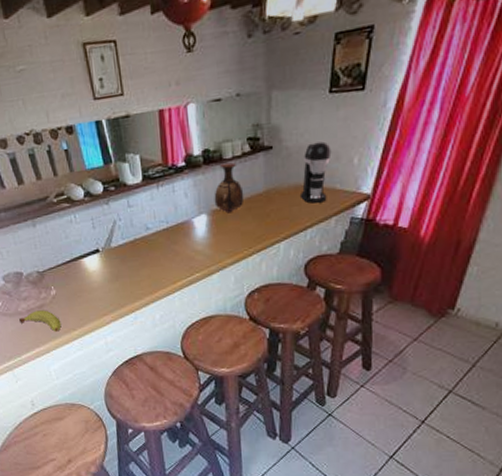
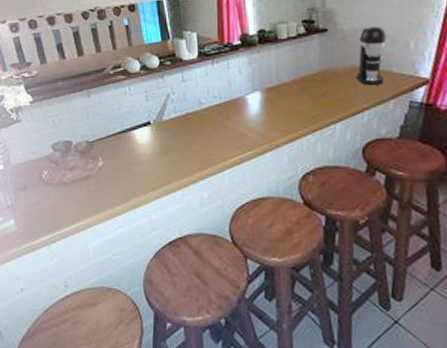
fruit: present [19,310,62,332] -> none [63,182,105,206]
vase: present [214,162,244,214] -> none [268,43,299,92]

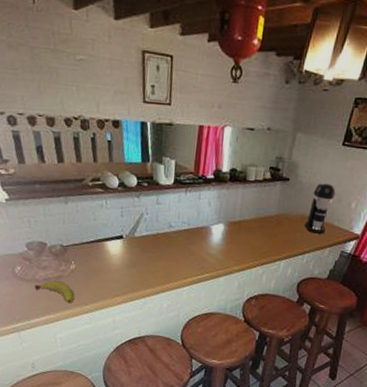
fruit: none [63,182,105,206] -> present [35,280,75,304]

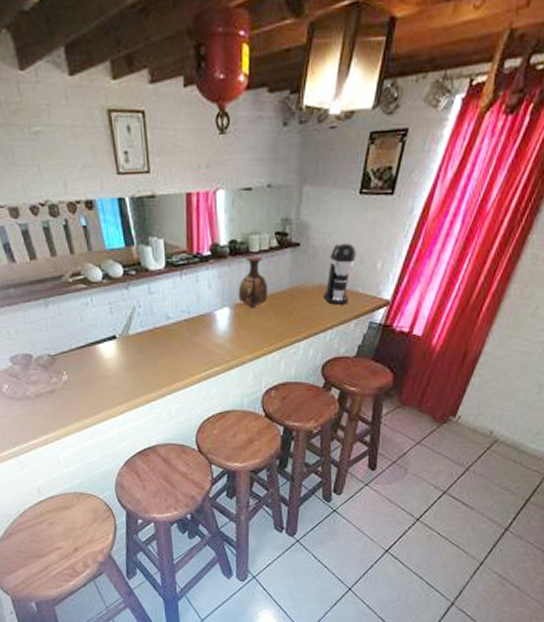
fruit: present [35,280,75,304] -> none [27,396,73,419]
vase: none [232,184,259,228] -> present [238,256,268,309]

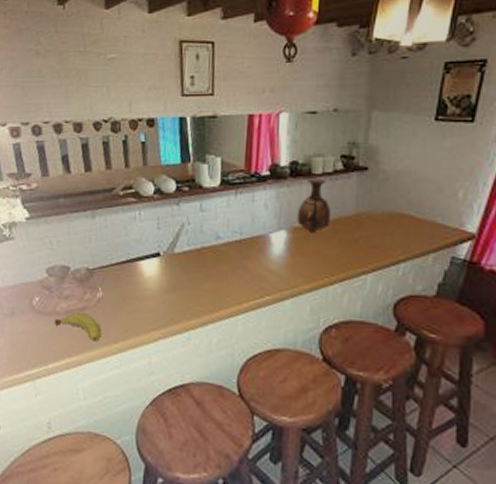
fruit: none [27,396,73,419] -> present [55,313,102,342]
coffee maker: present [324,243,357,305] -> none [396,169,434,235]

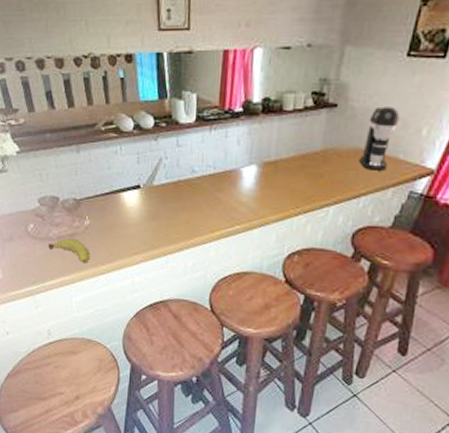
vase: present [297,178,331,233] -> none [267,115,300,168]
coffee maker: none [396,169,434,235] -> present [359,106,400,171]

